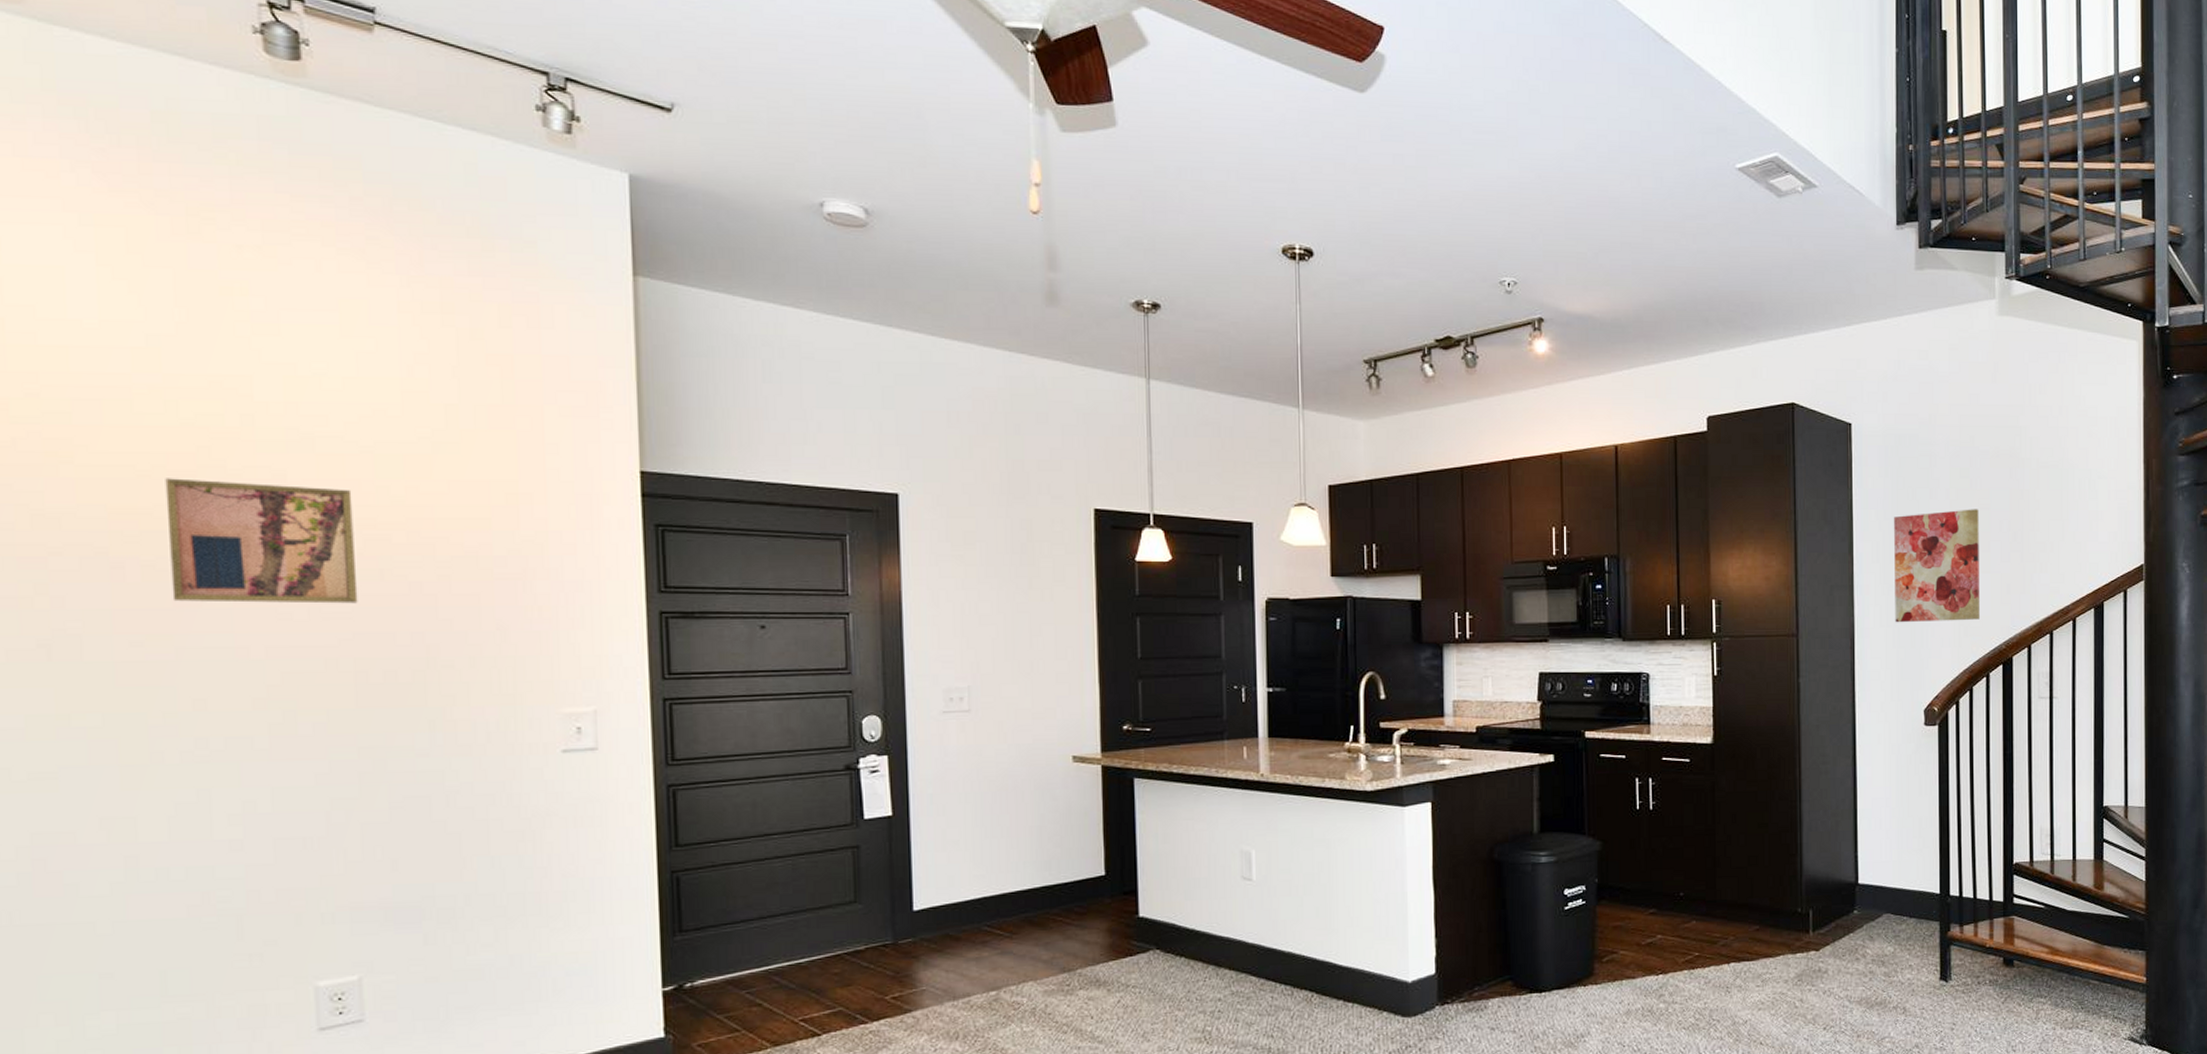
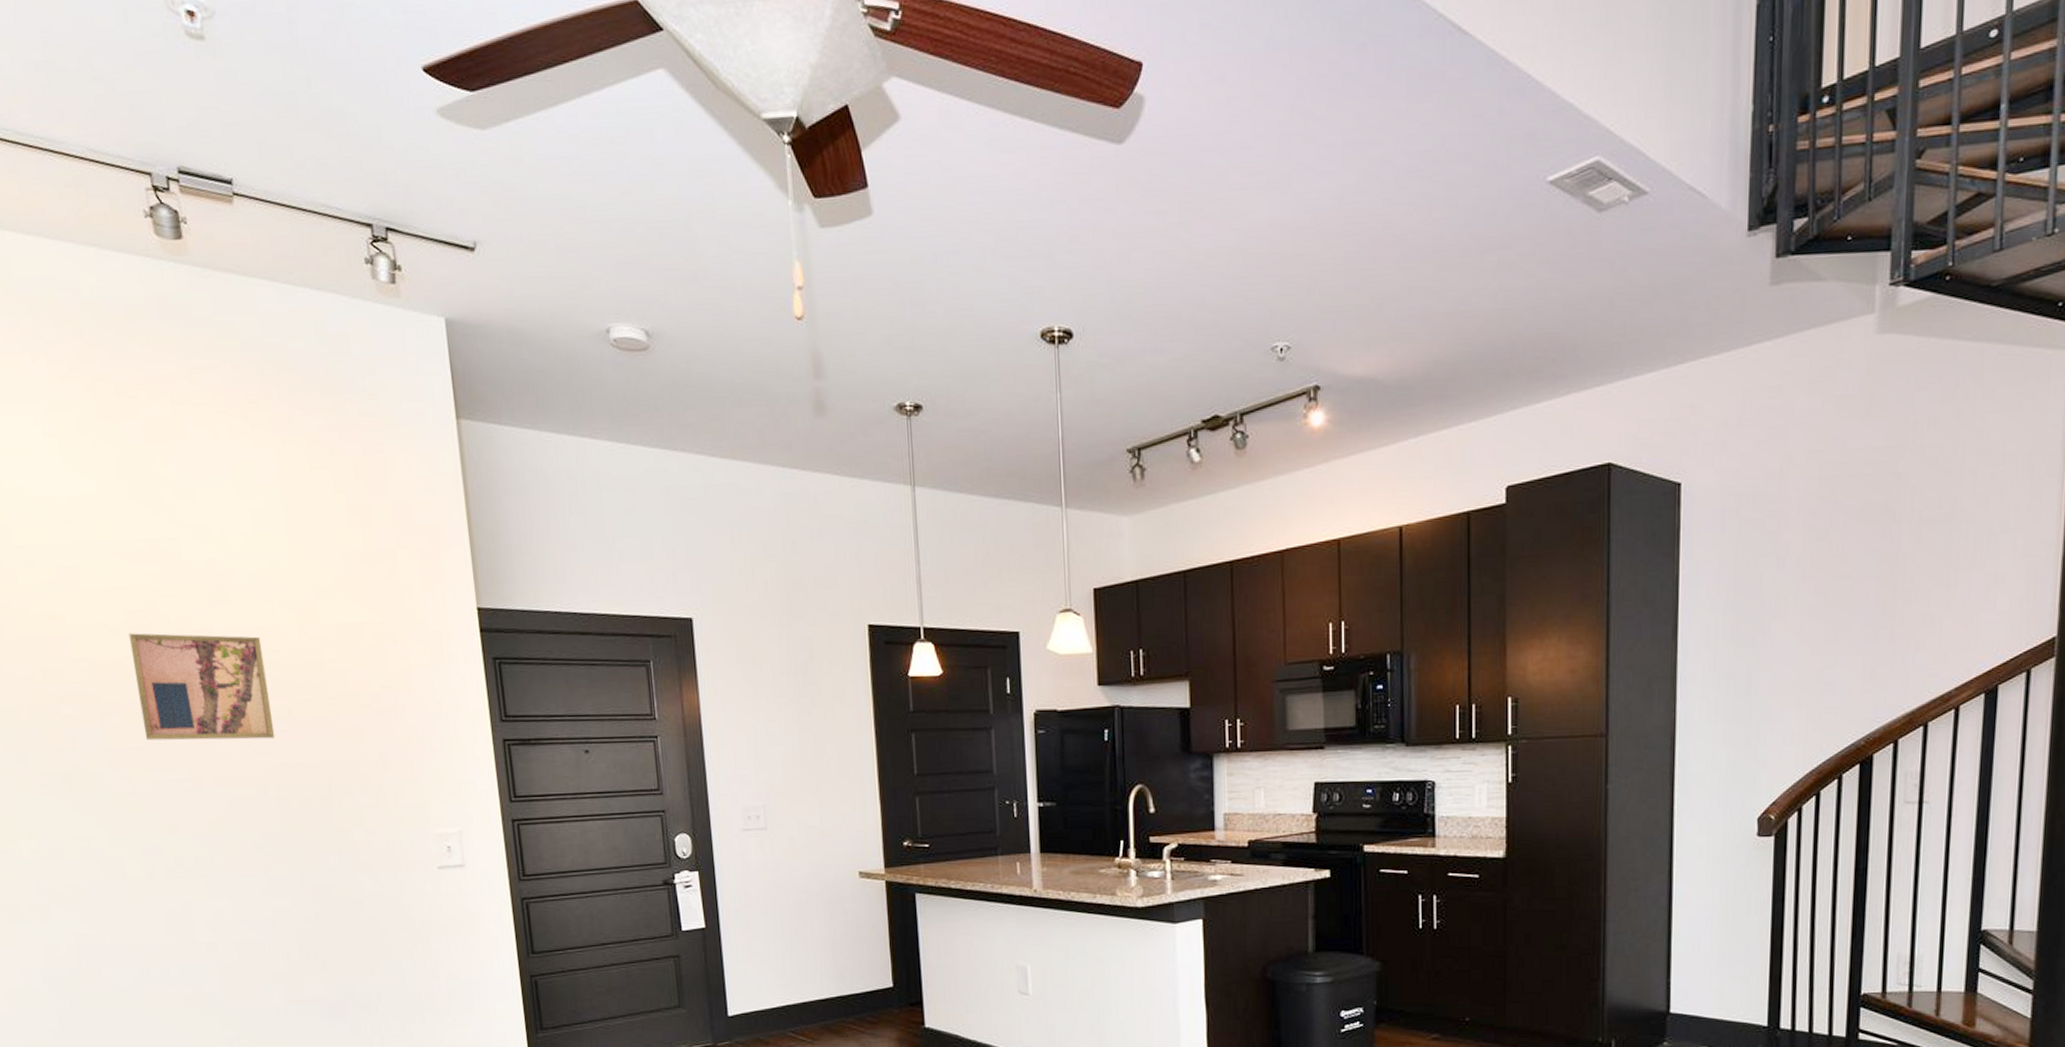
wall art: present [1894,509,1980,623] -> none [1726,578,1839,718]

